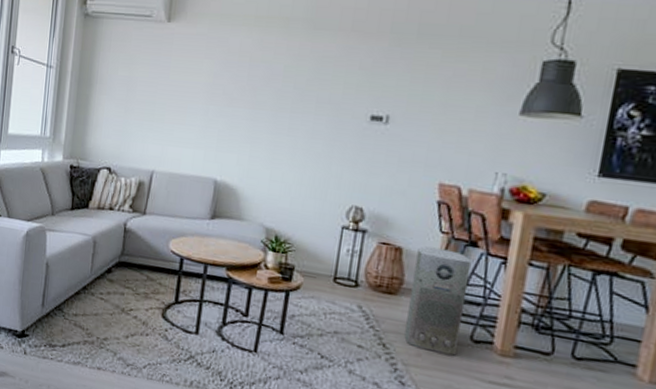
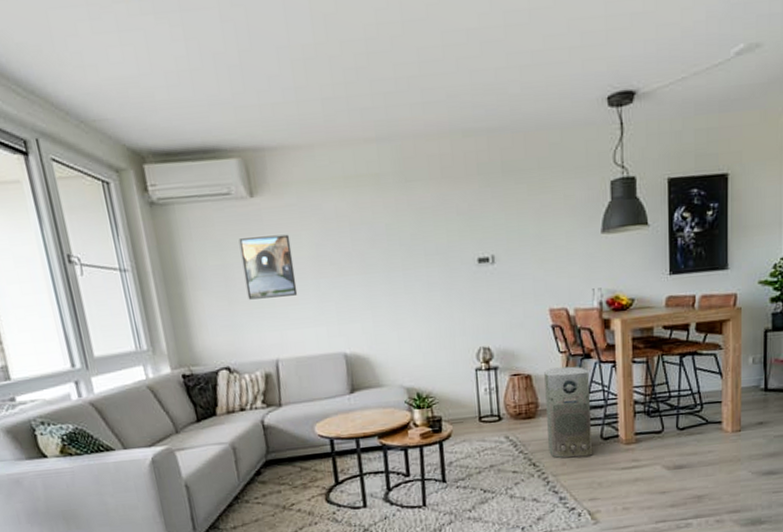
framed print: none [142,57,193,116] -> present [238,234,298,300]

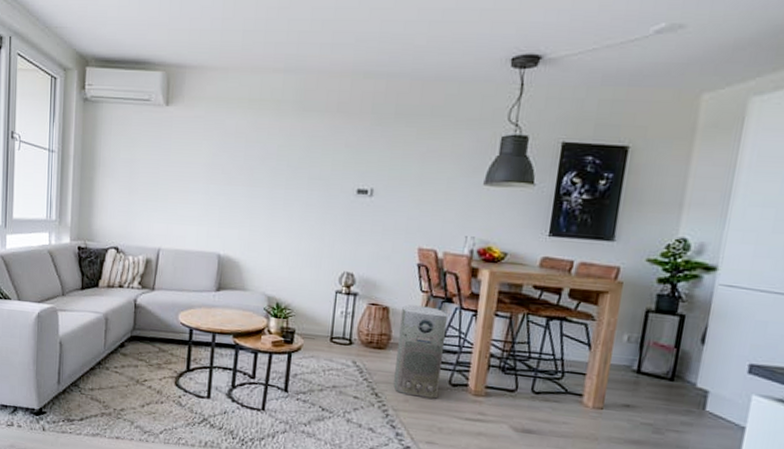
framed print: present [238,234,298,300] -> none [146,139,192,195]

